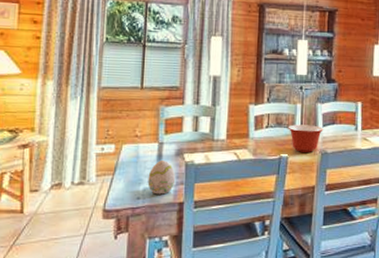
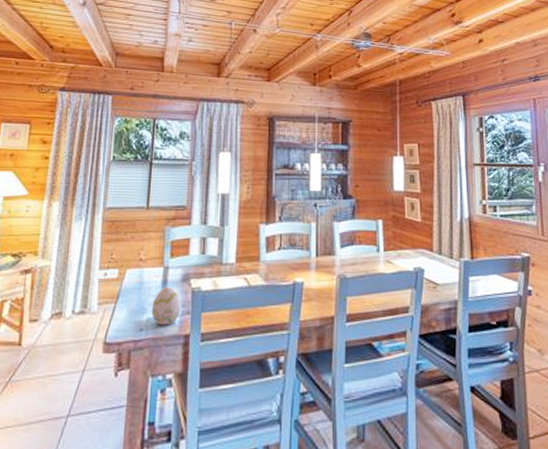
mixing bowl: present [288,124,323,152] -> none [302,246,341,277]

